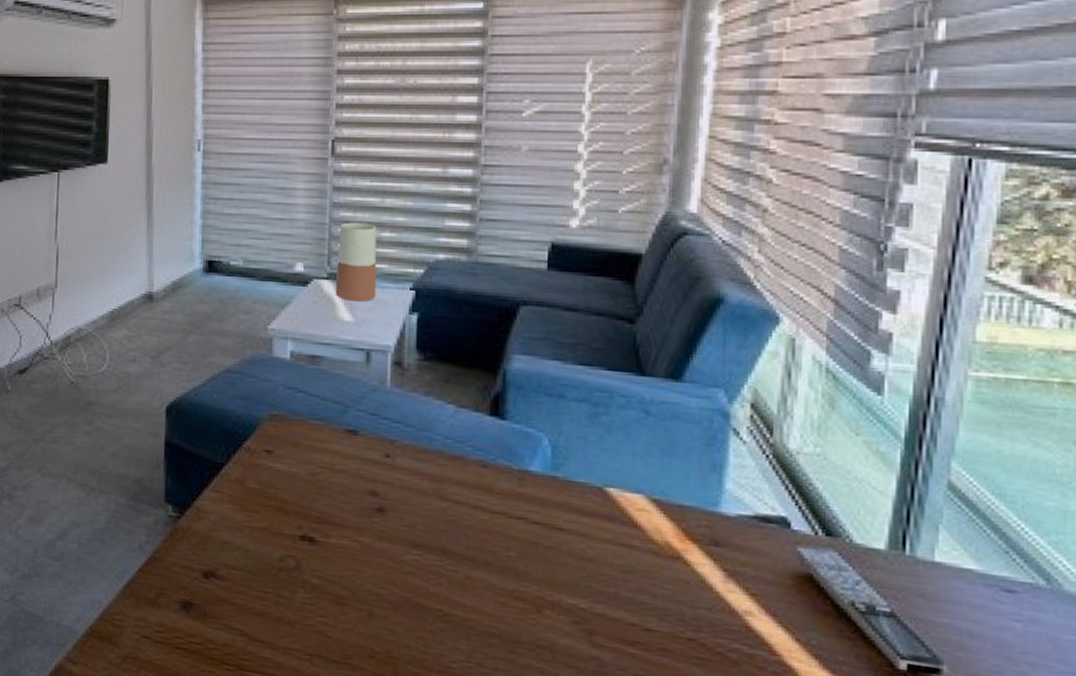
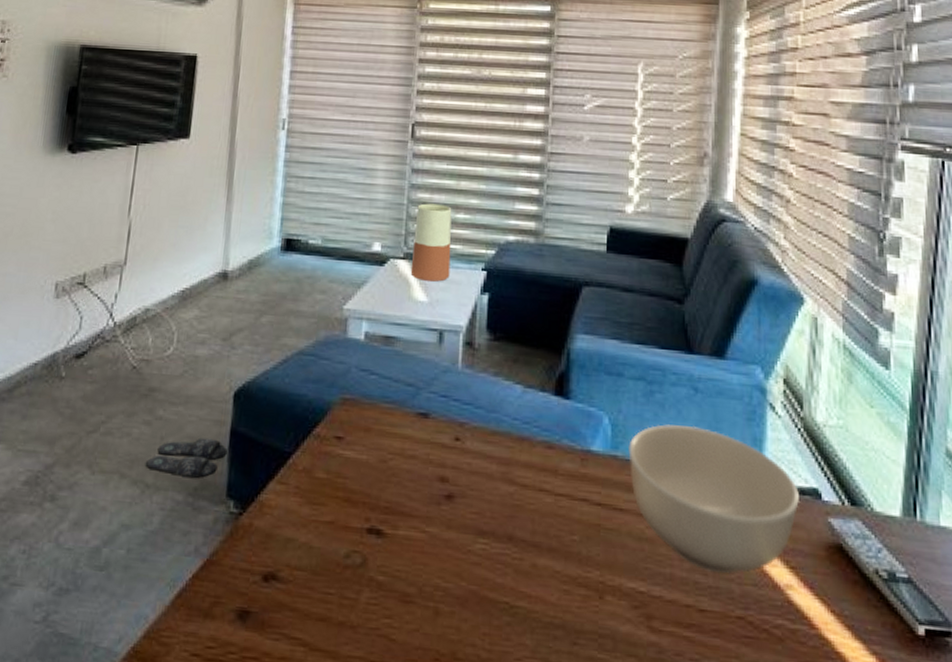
slippers: none [90,447,163,484] -> present [146,437,227,478]
bowl: none [570,447,766,596] -> present [628,424,801,573]

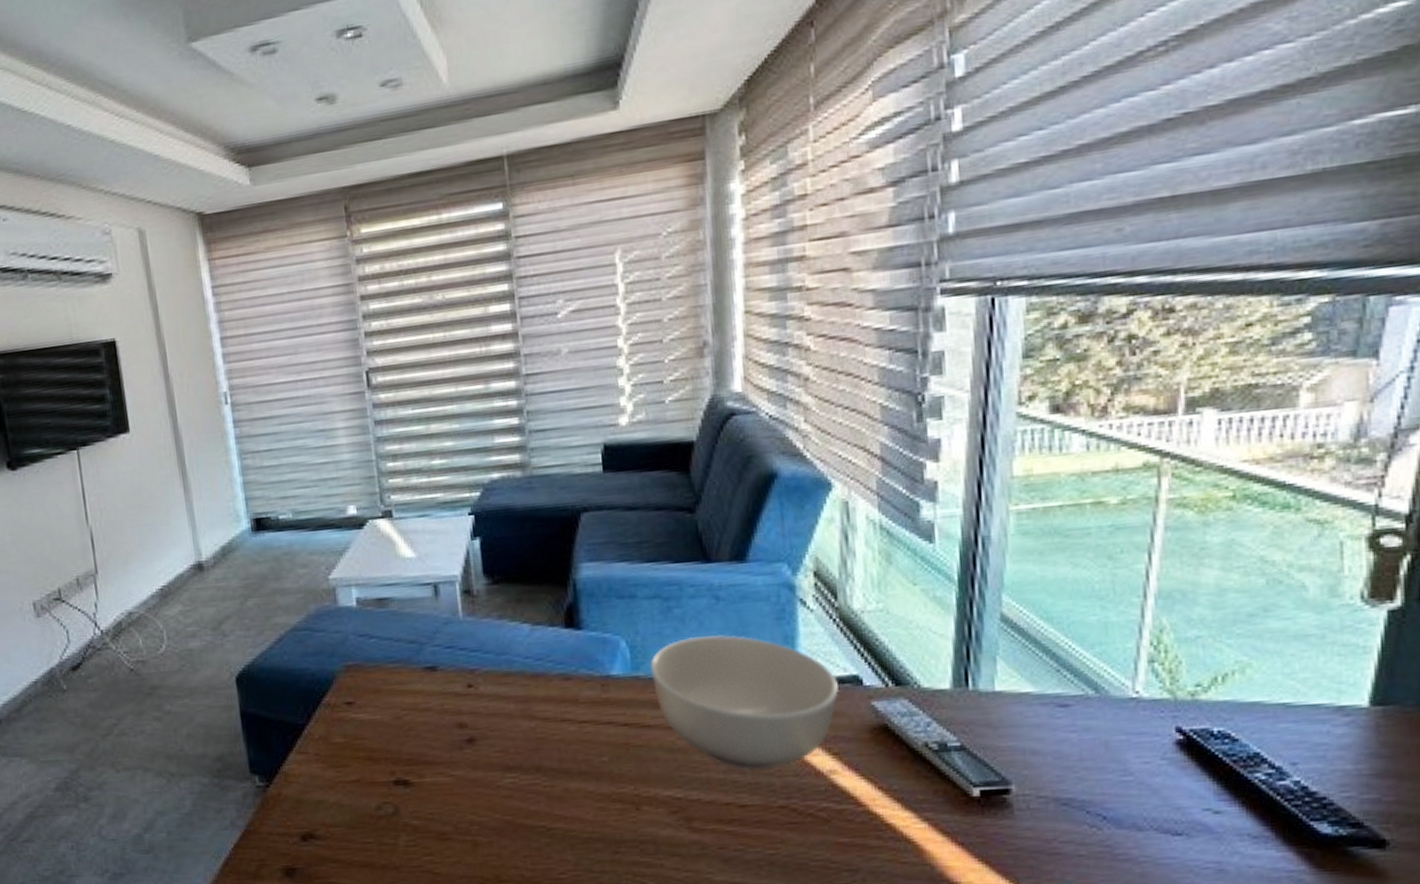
slippers: present [146,437,227,478] -> none [166,723,242,762]
vase: present [410,203,452,283] -> none [387,453,435,537]

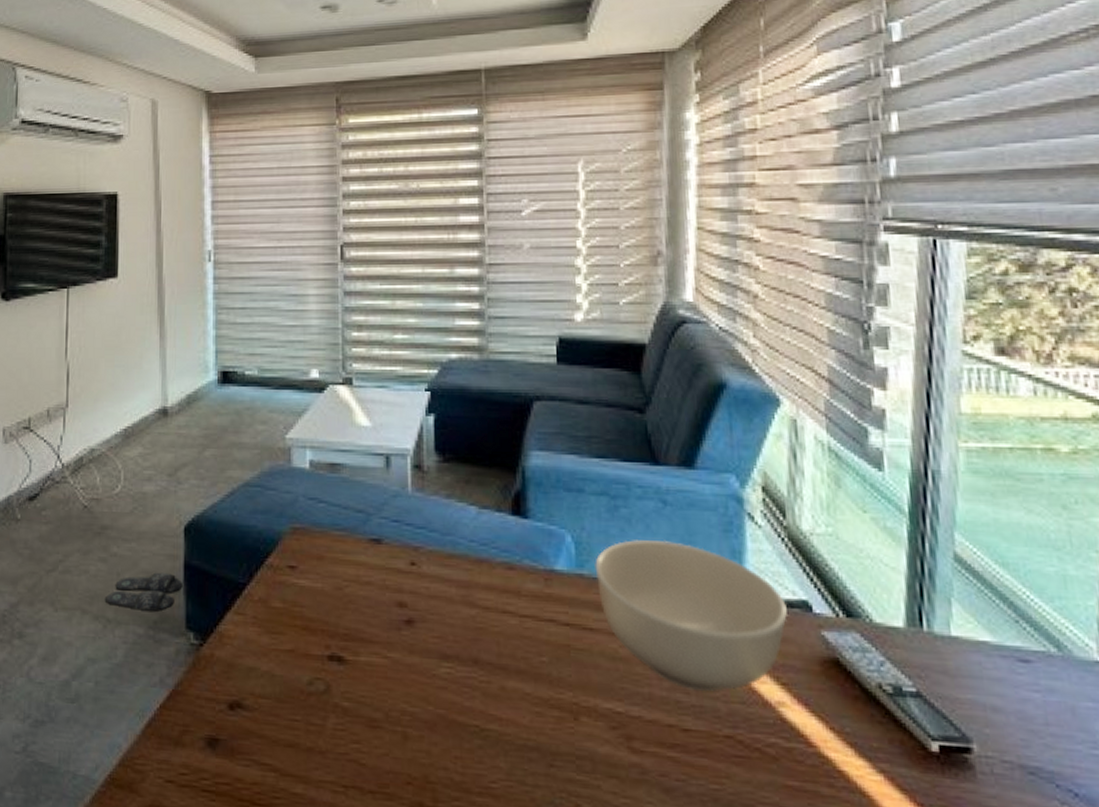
slippers: none [166,723,242,762] -> present [106,572,183,611]

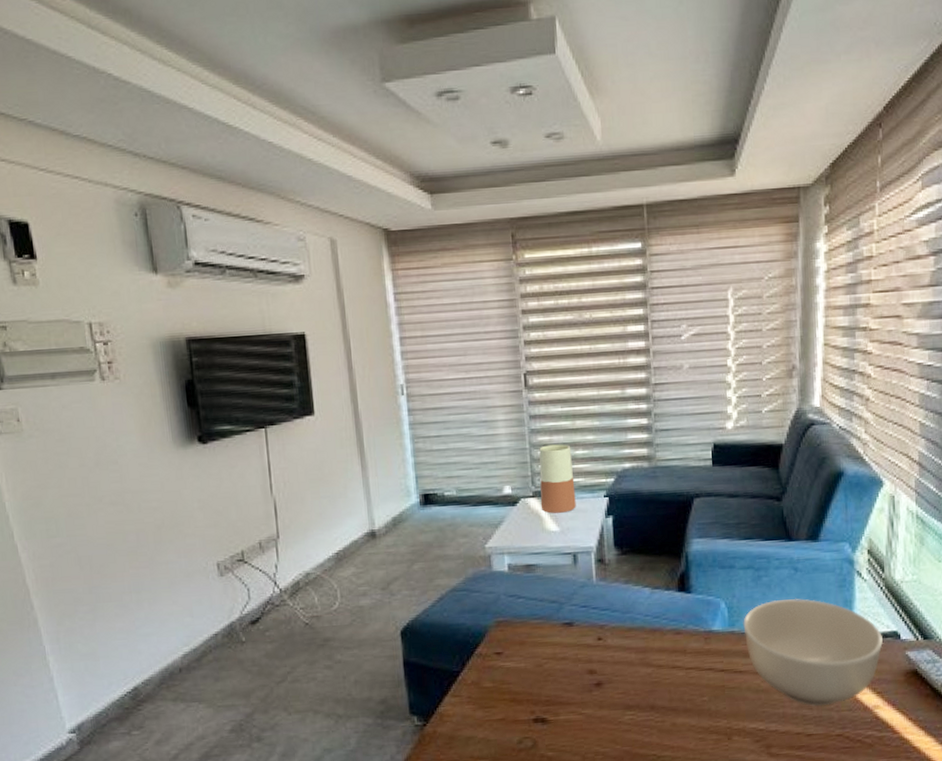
slippers: present [106,572,183,611] -> none [335,670,404,705]
vase: none [351,326,392,407] -> present [539,444,576,514]

